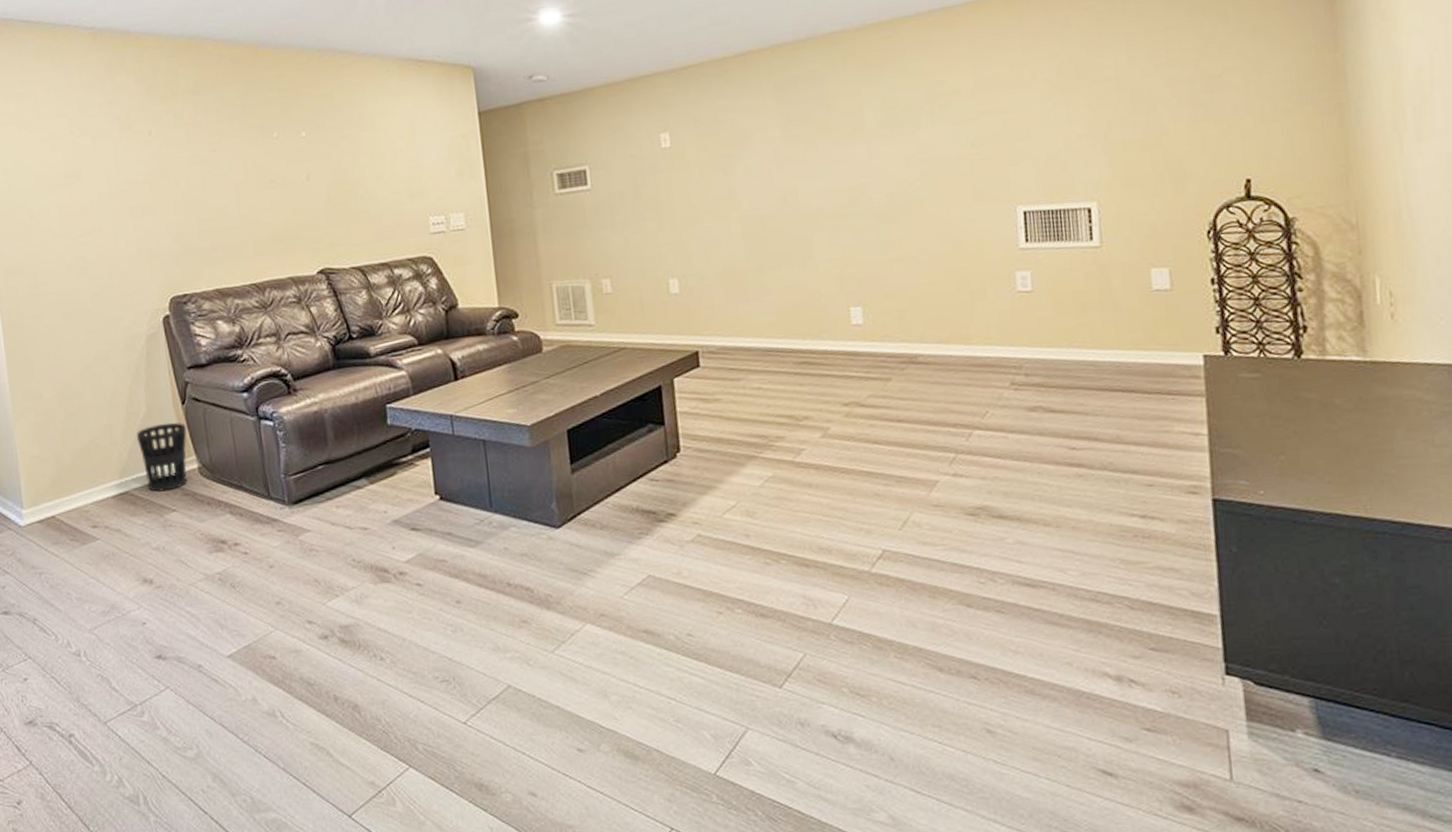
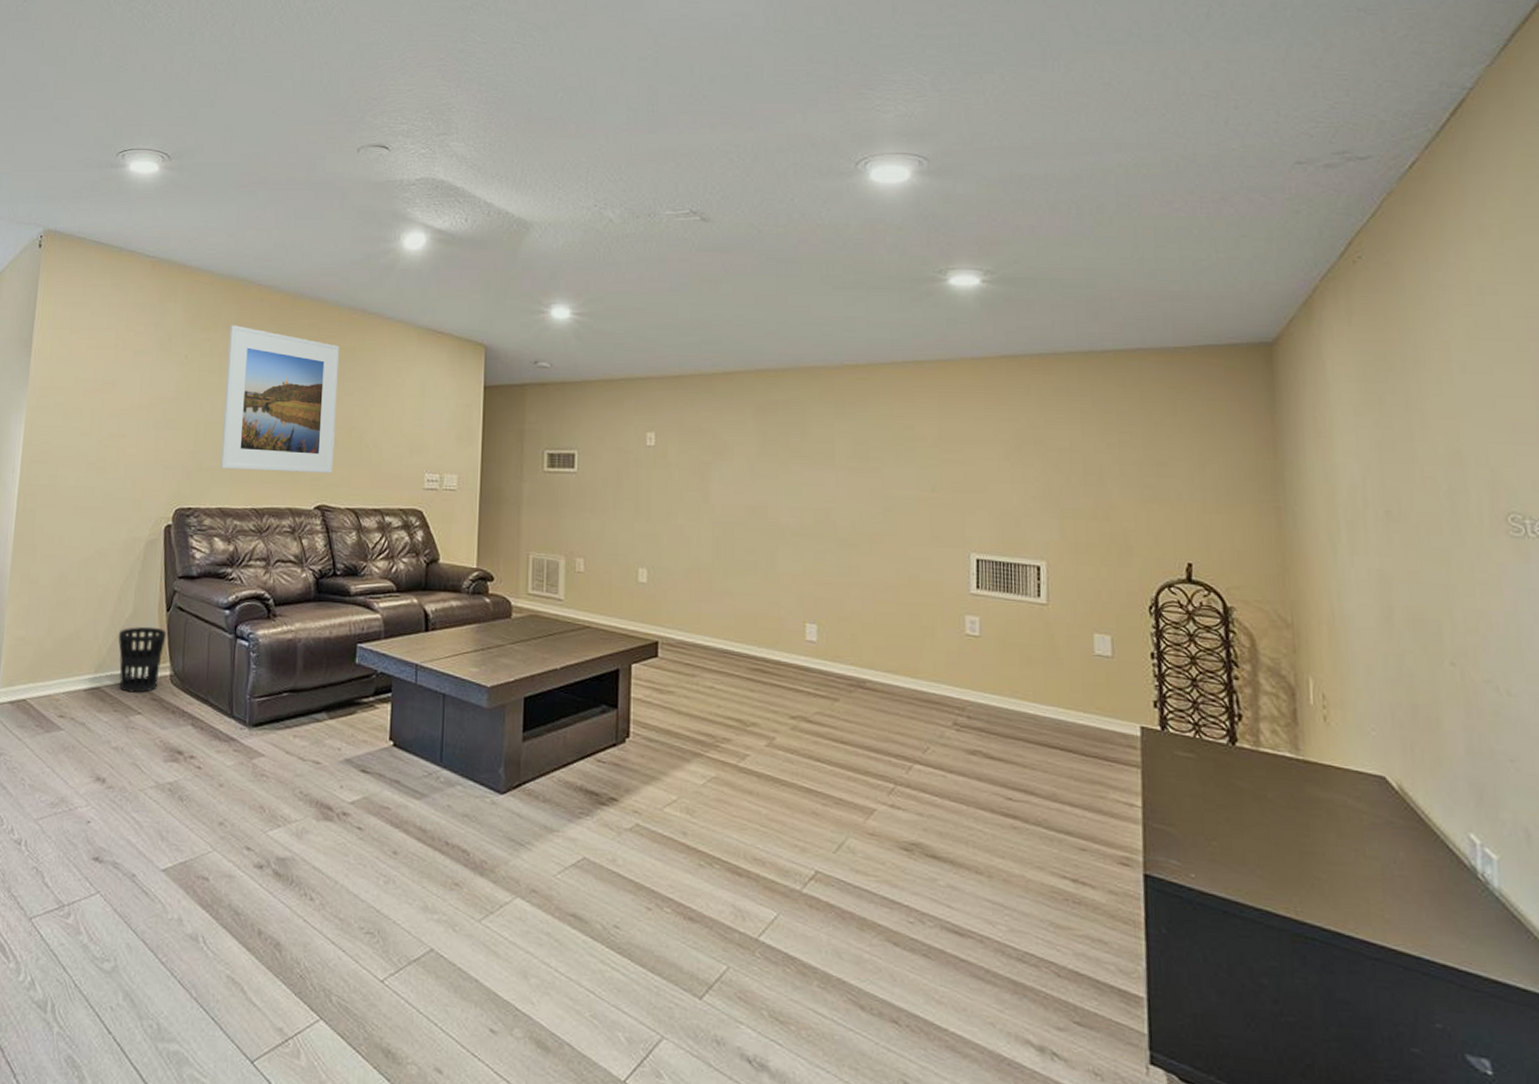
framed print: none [191,89,331,247] -> present [220,325,340,473]

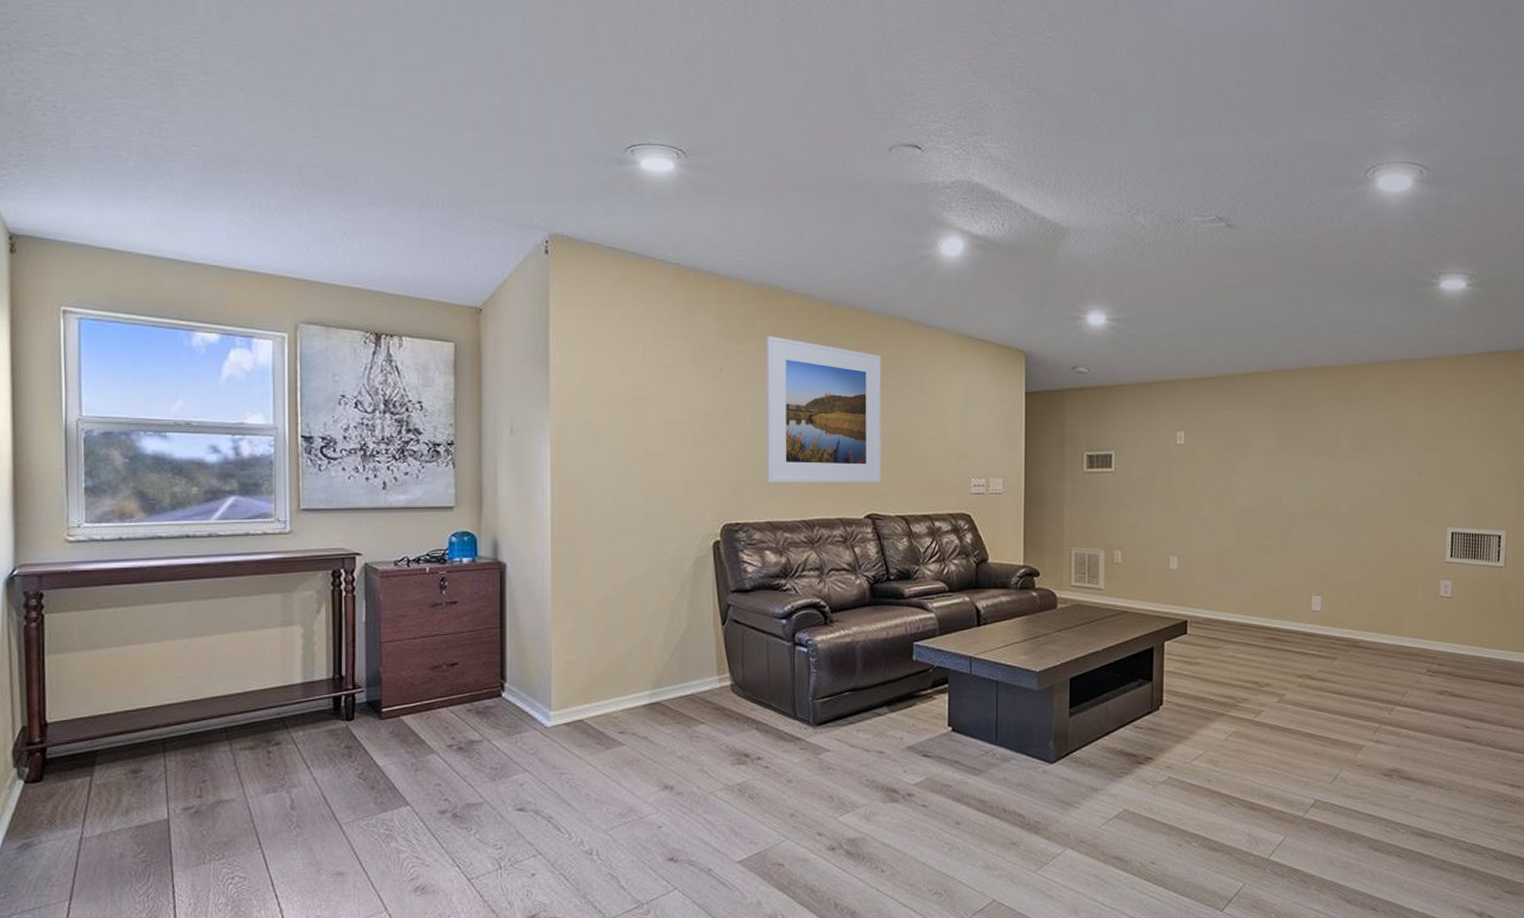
wastebasket: present [118,626,166,693] -> none [674,641,723,704]

